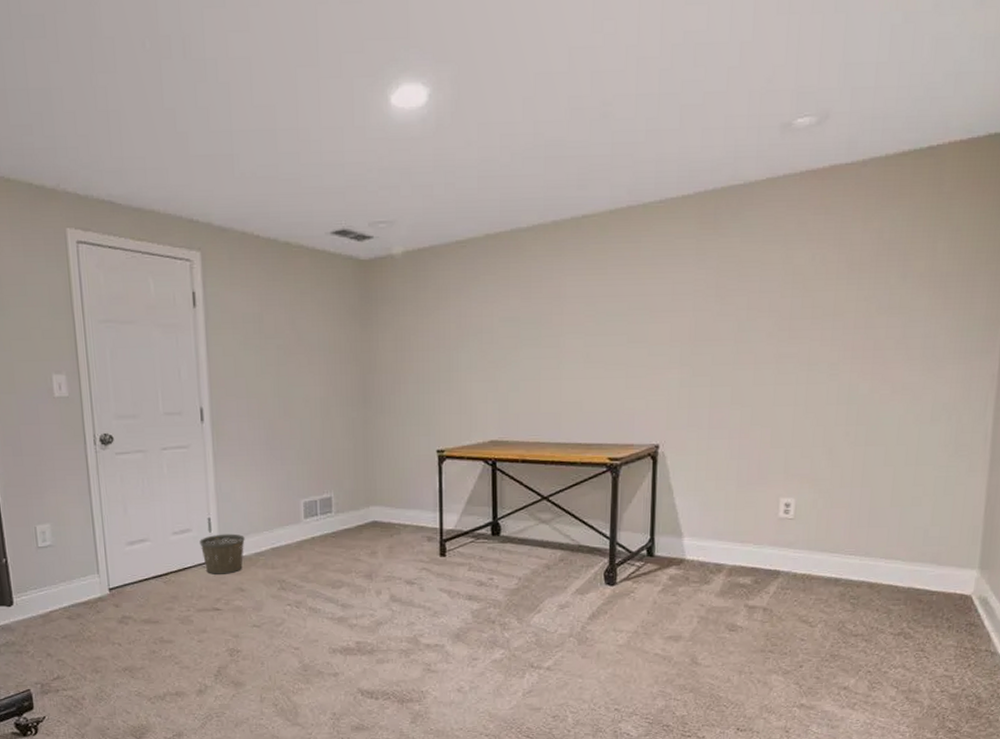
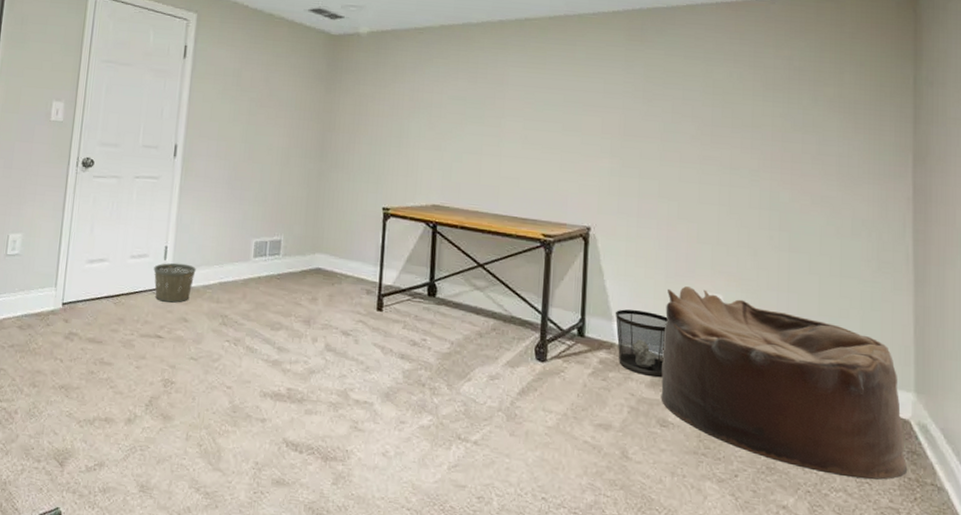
waste bin: none [684,524,739,587] -> present [615,309,668,378]
bean bag chair: none [730,494,965,654] -> present [661,286,908,480]

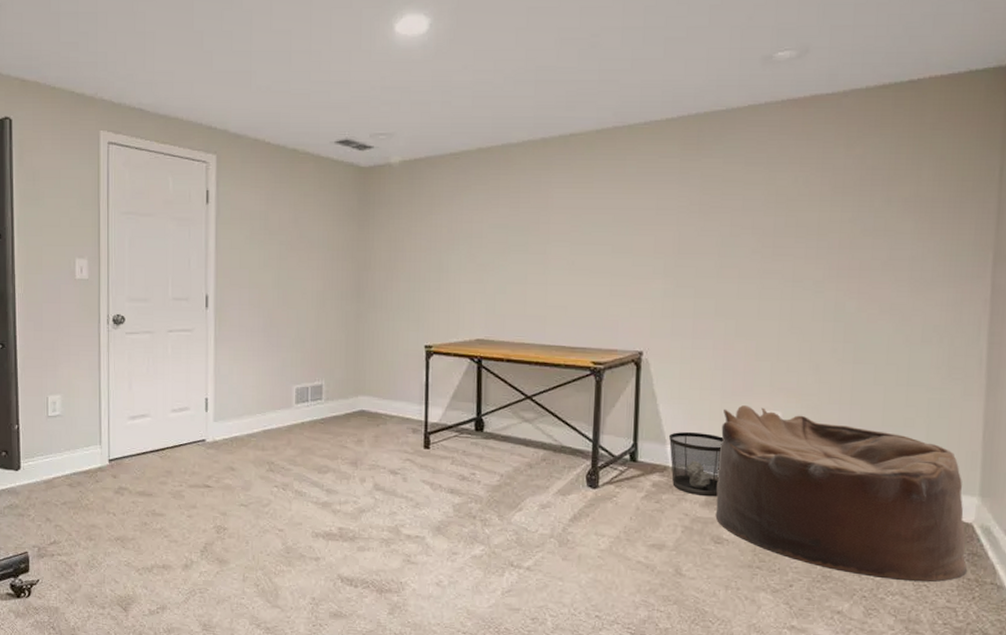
basket: present [153,263,196,303] -> none [196,414,239,453]

